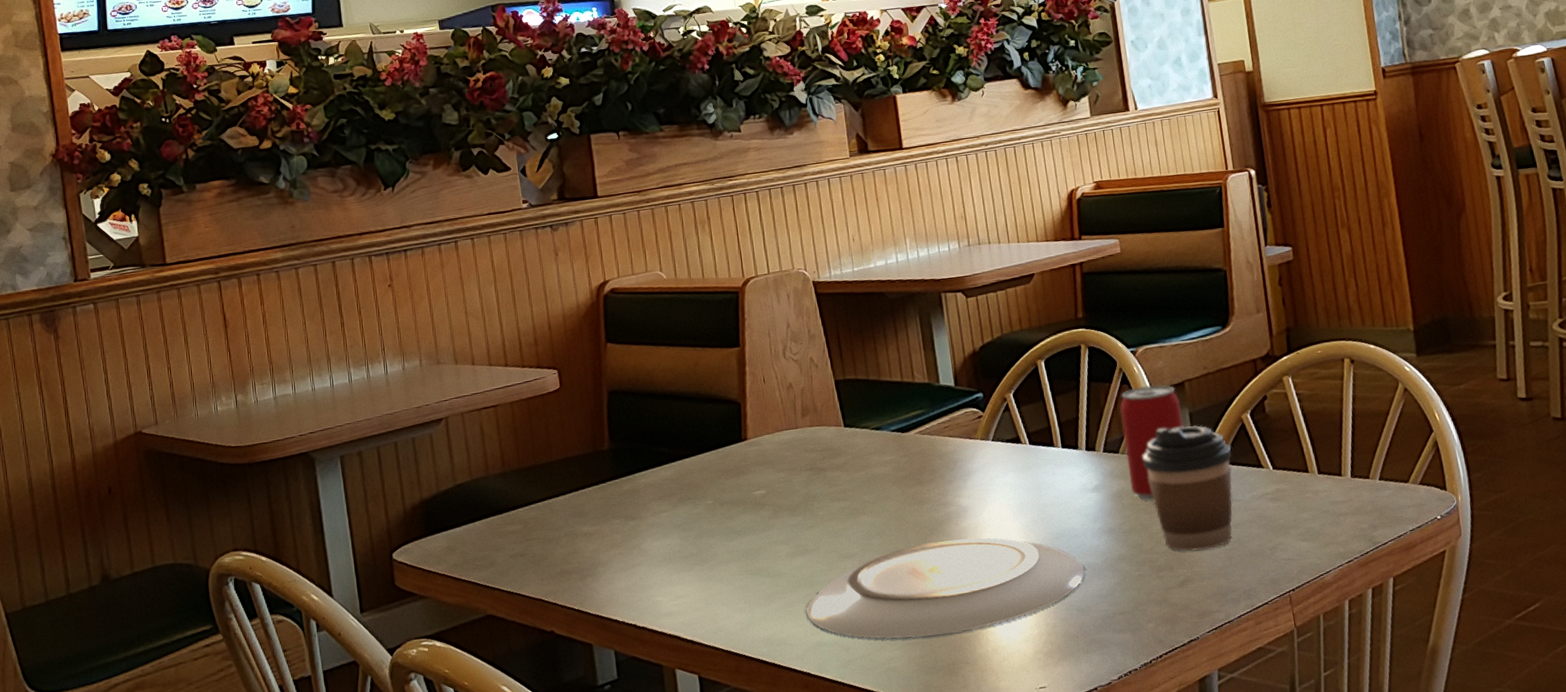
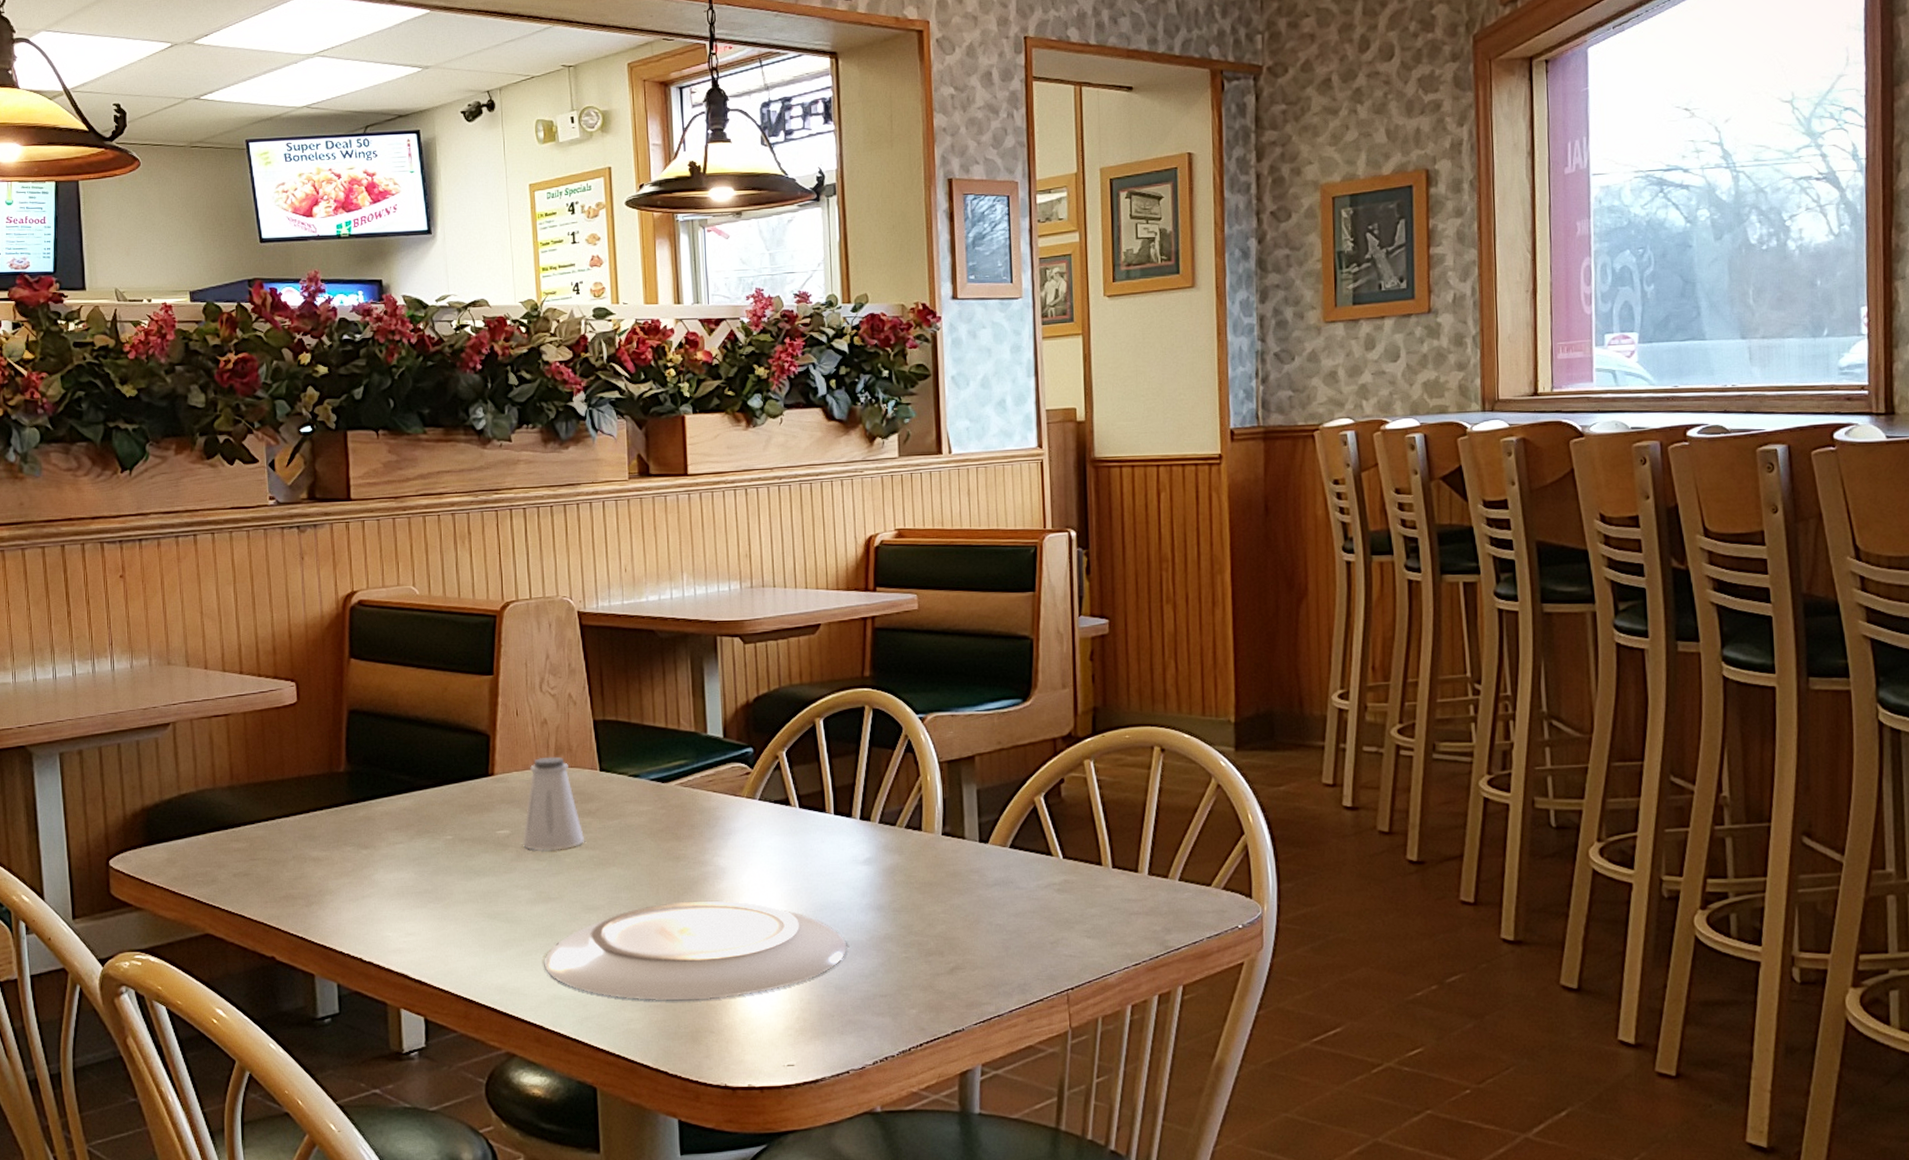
saltshaker: none [777,417,835,507] -> present [522,756,584,850]
beer can: present [1120,385,1183,501] -> none [902,756,969,880]
coffee cup: present [1142,425,1233,552] -> none [921,803,1019,938]

